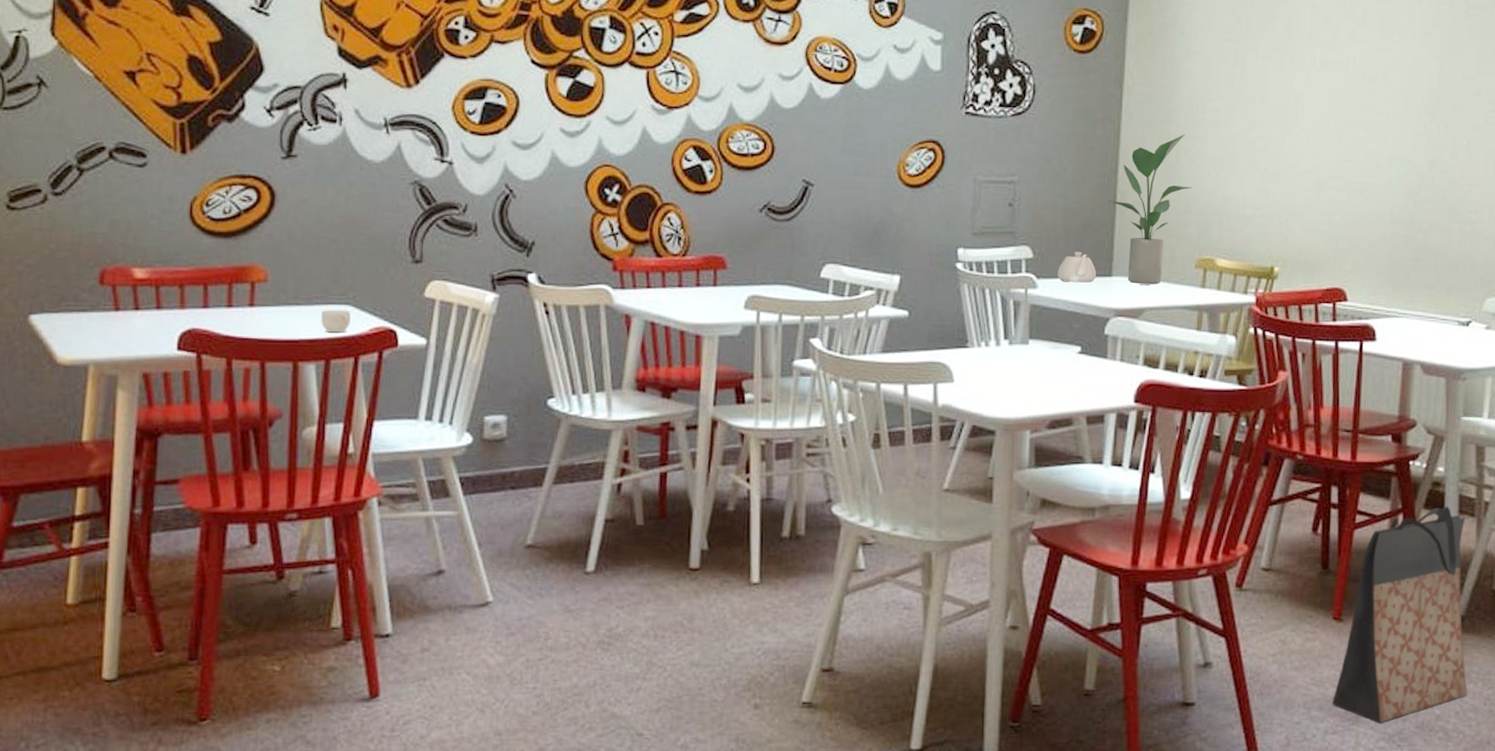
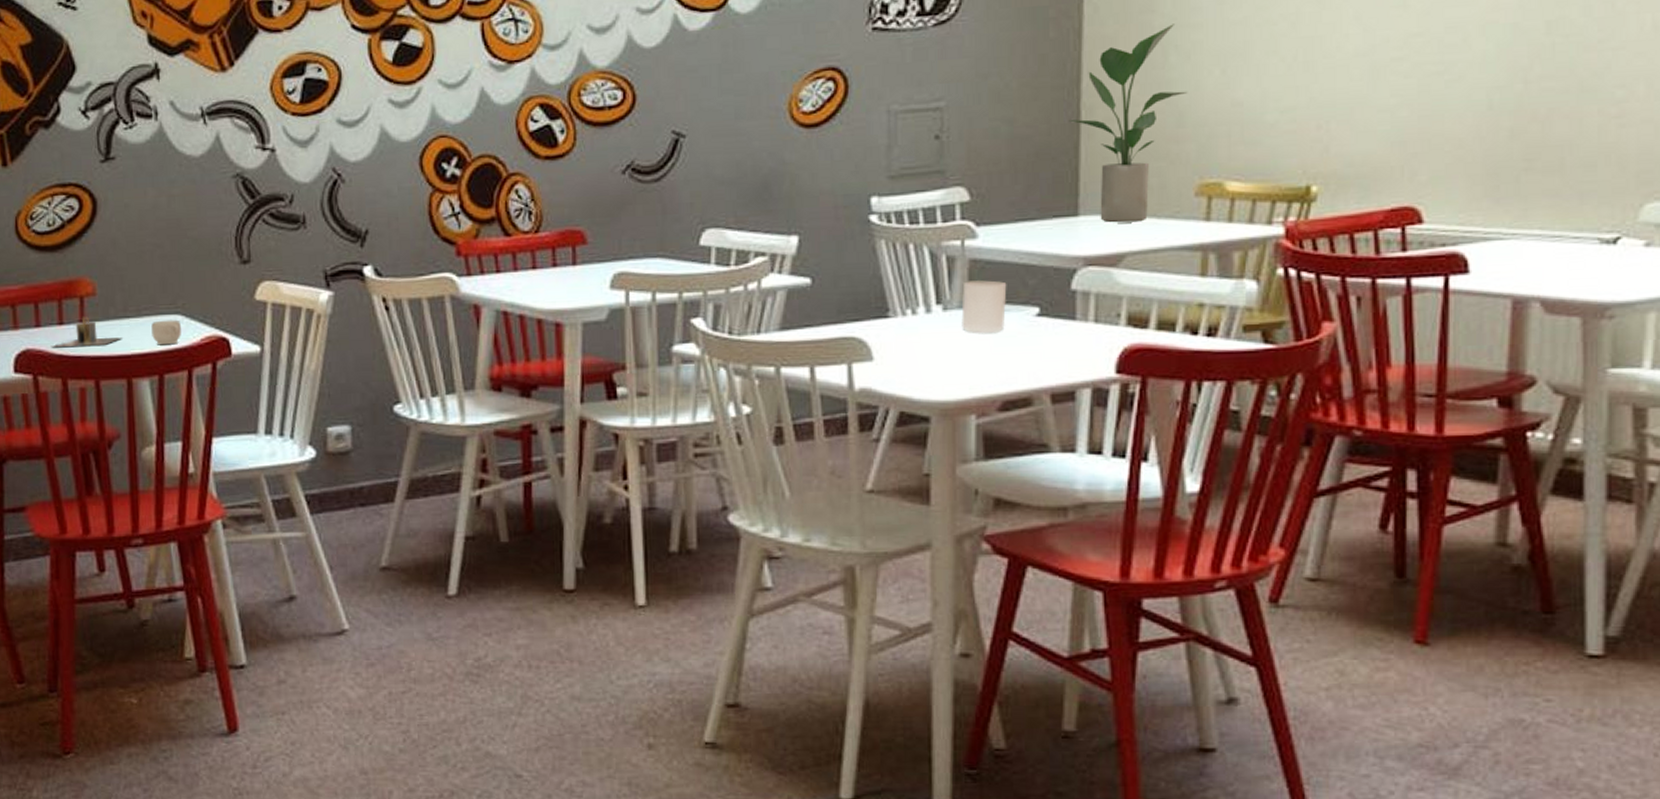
napkin holder: none [218,301,292,329] -> present [51,317,123,348]
cup: none [1022,322,1058,366] -> present [961,280,1007,335]
teapot: present [1057,251,1097,283] -> none [1003,187,1057,228]
bag: present [1332,505,1467,723] -> none [1416,489,1627,778]

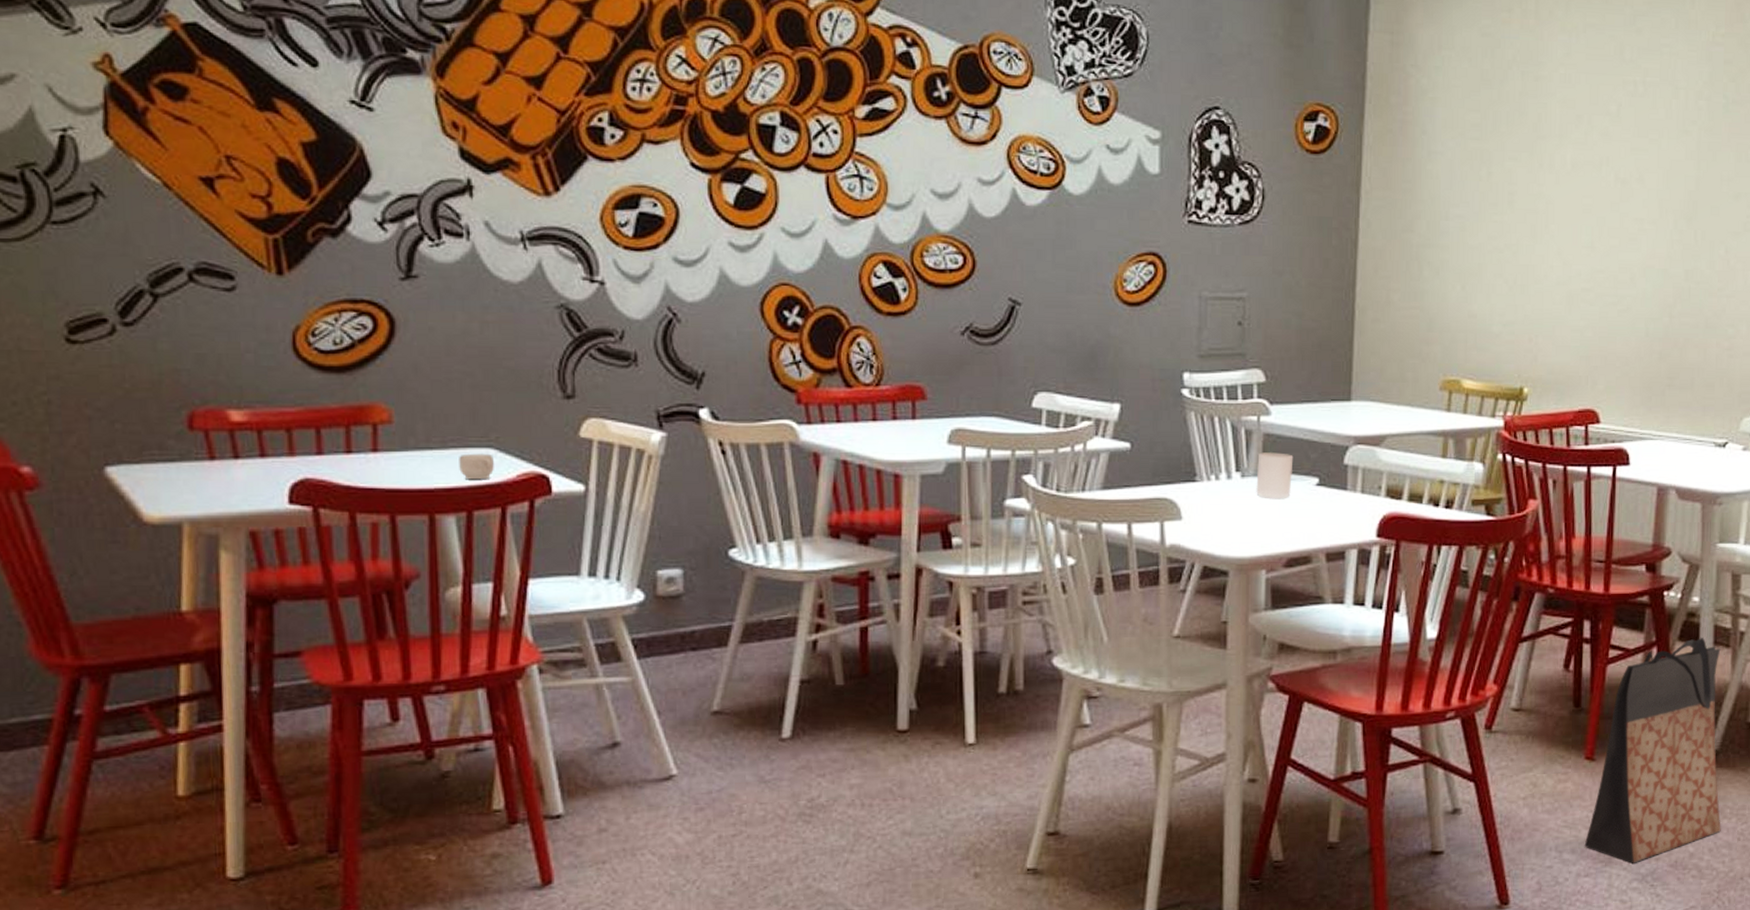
napkin holder: present [51,317,123,348] -> none [336,446,424,478]
potted plant: present [1070,24,1188,224] -> none [1346,243,1437,409]
bag: none [1416,489,1627,778] -> present [1584,637,1721,864]

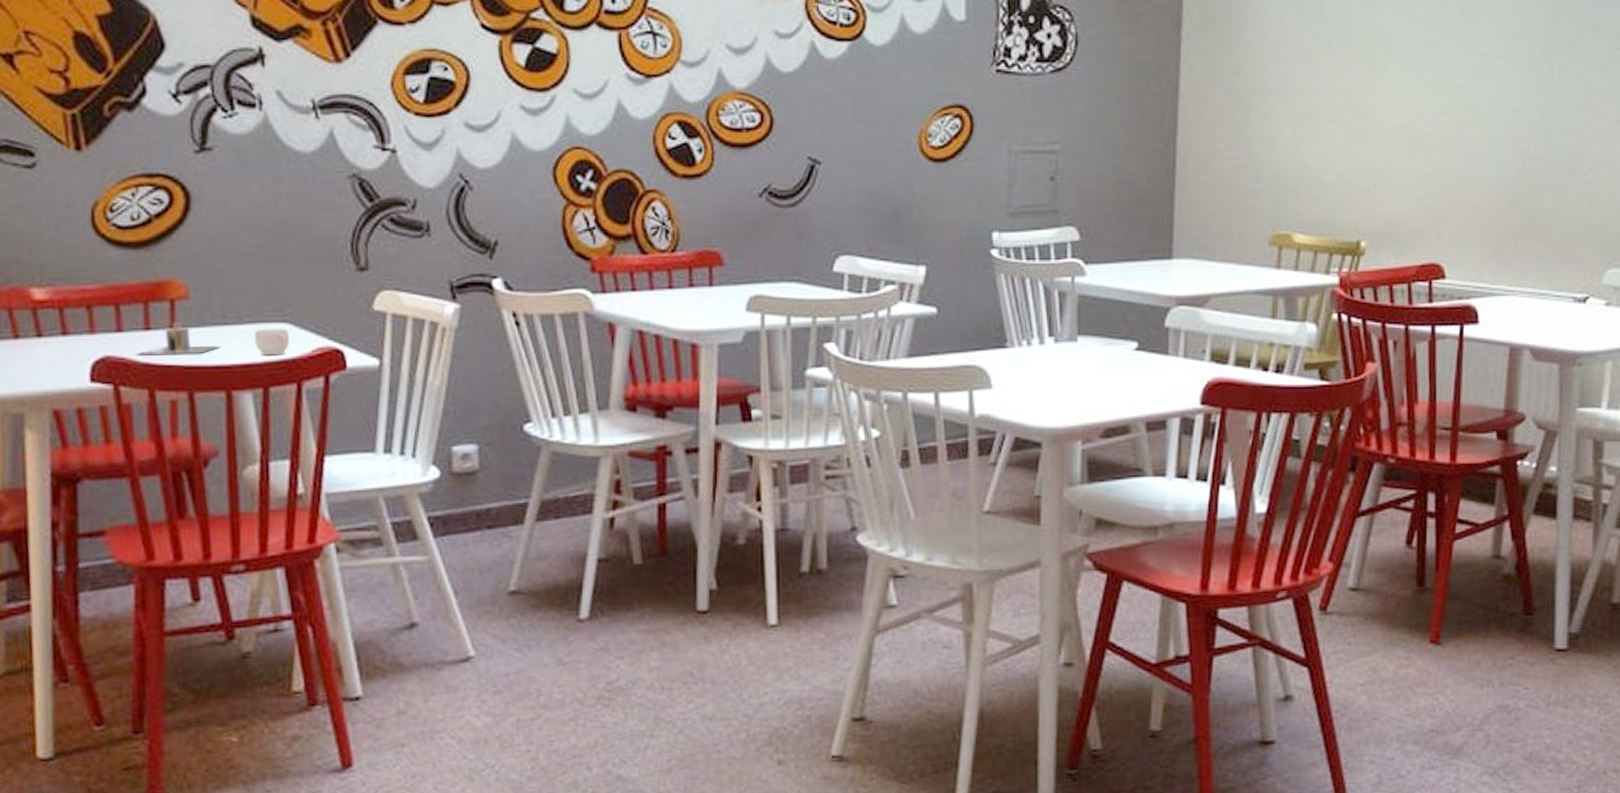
napkin holder: none [336,446,424,478] -> present [136,322,221,356]
cup: present [1256,452,1294,500] -> none [1071,315,1111,366]
bag: present [1584,637,1721,864] -> none [1429,510,1582,756]

